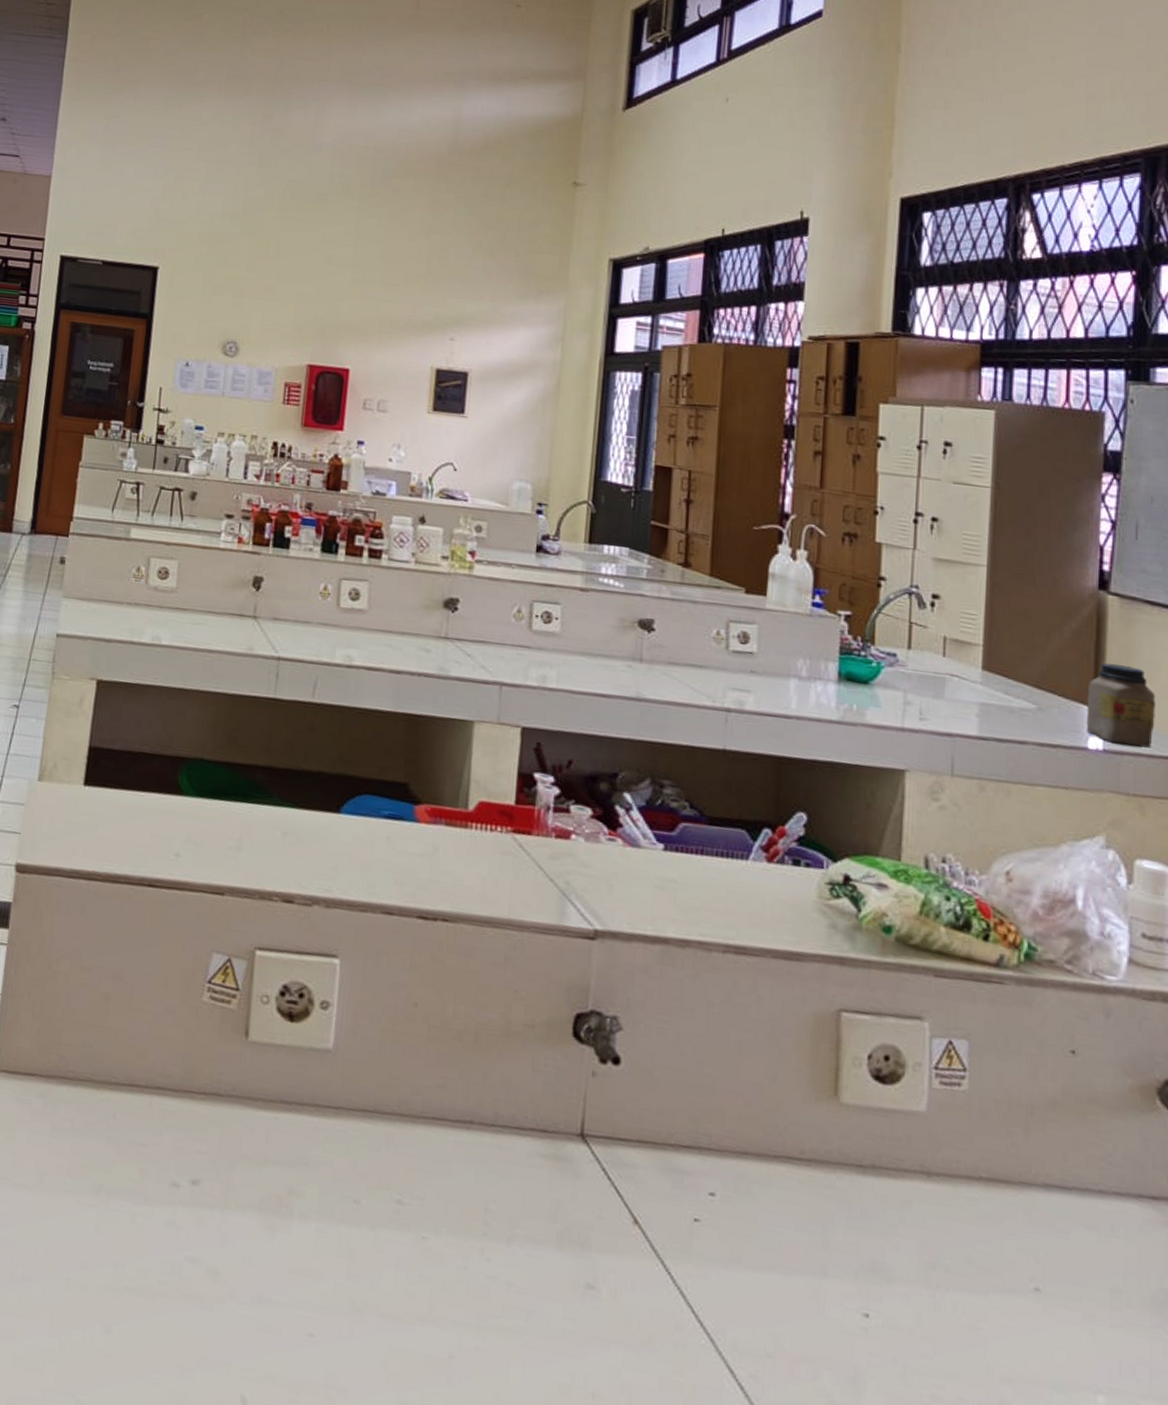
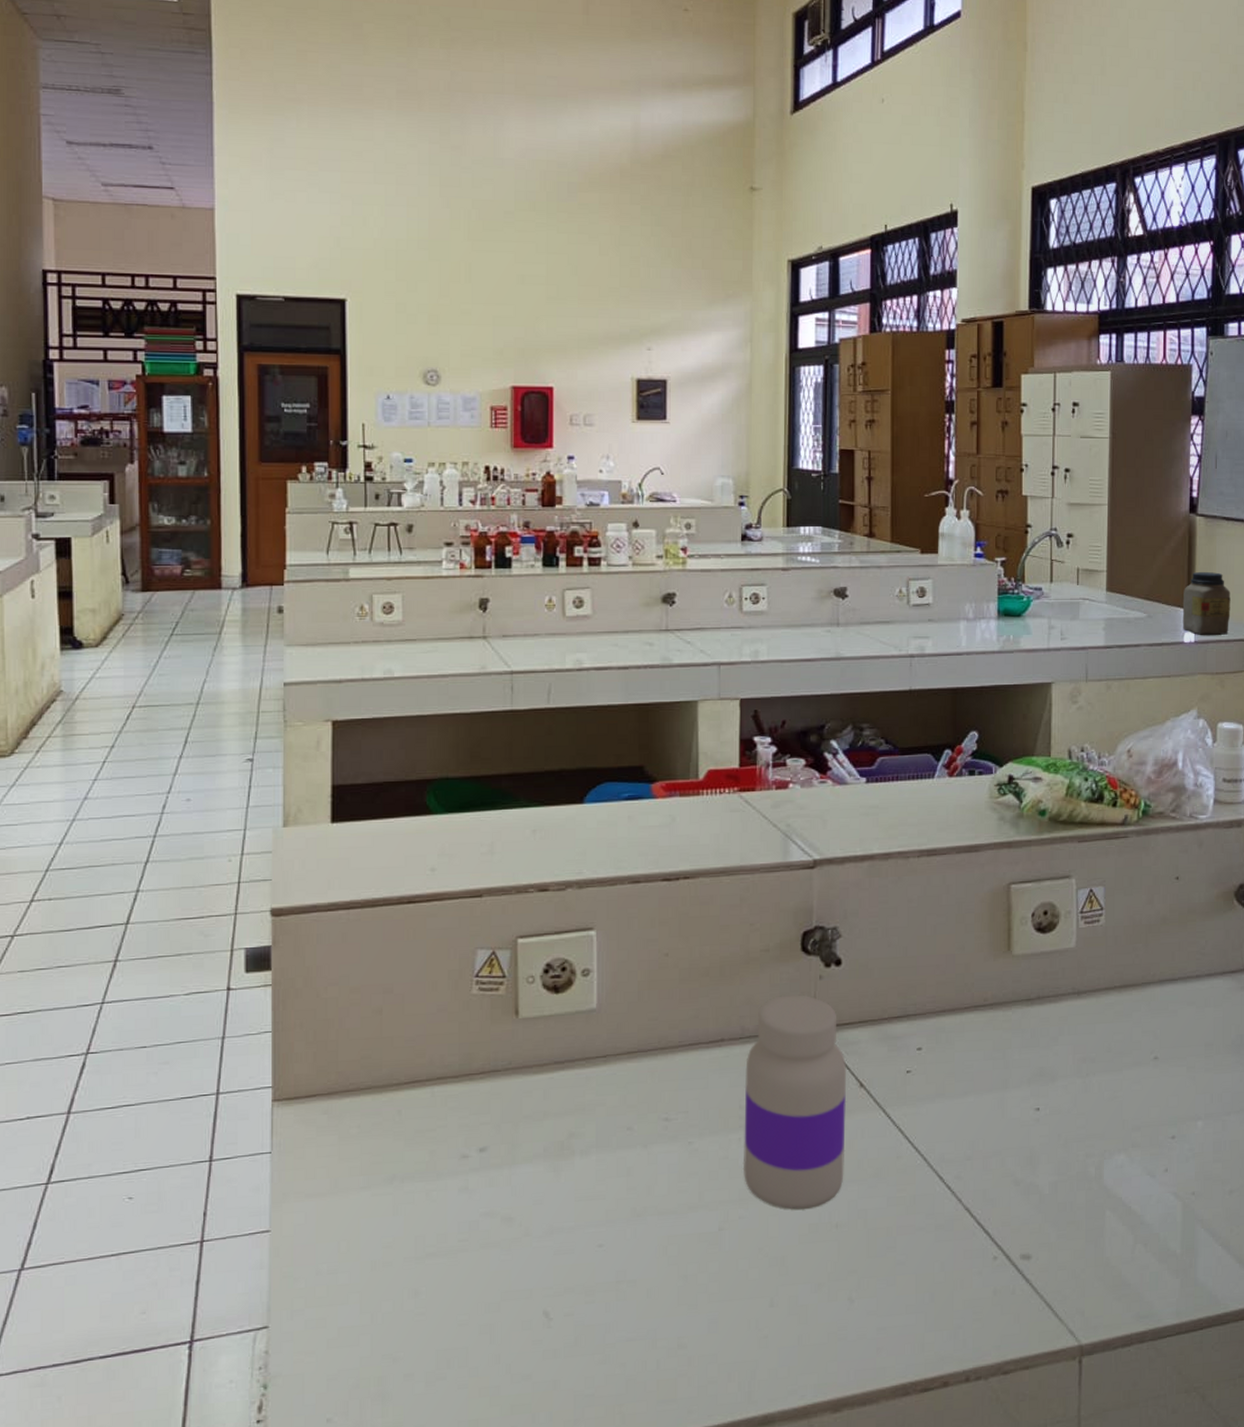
jar: none [483,1084,619,1364] -> present [742,994,847,1210]

